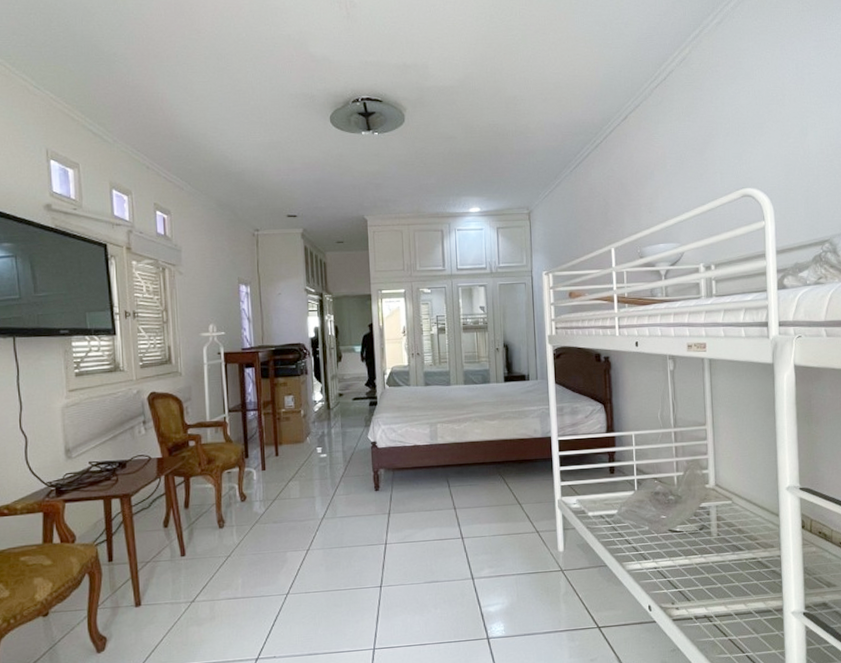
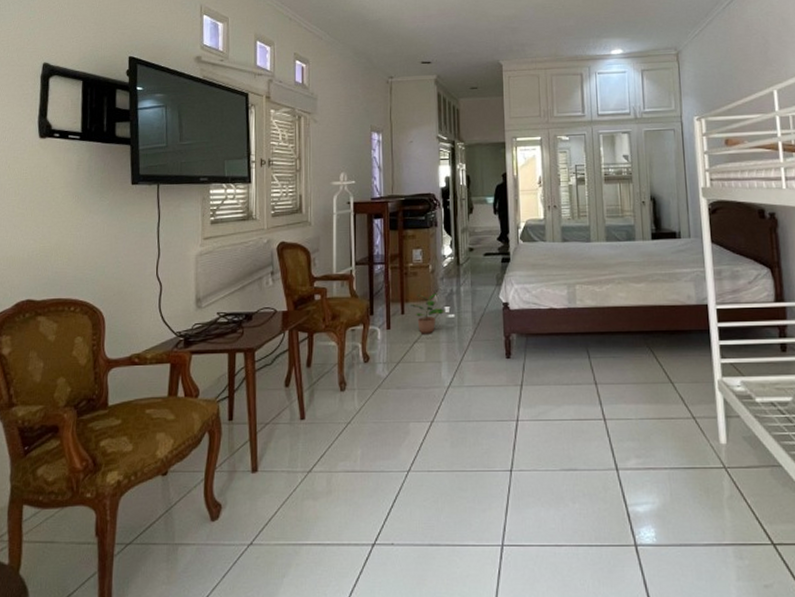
potted plant: none [284,436,318,474] -> present [411,294,445,336]

